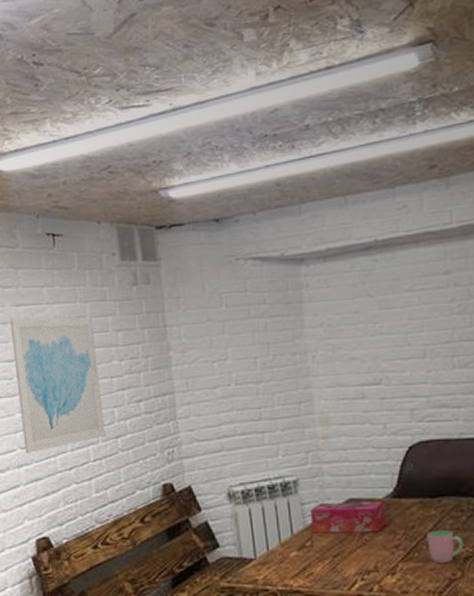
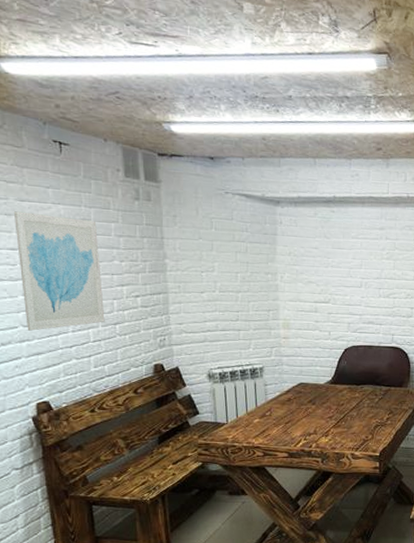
tissue box: present [310,501,387,533] -> none [271,384,325,407]
cup: present [426,530,464,563] -> none [351,407,375,429]

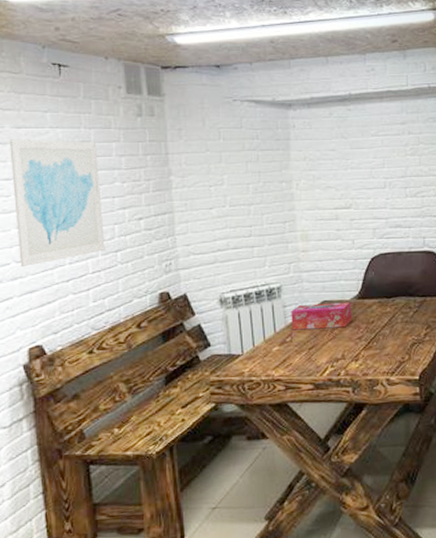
tissue box: none [271,384,325,407] -> present [291,302,353,330]

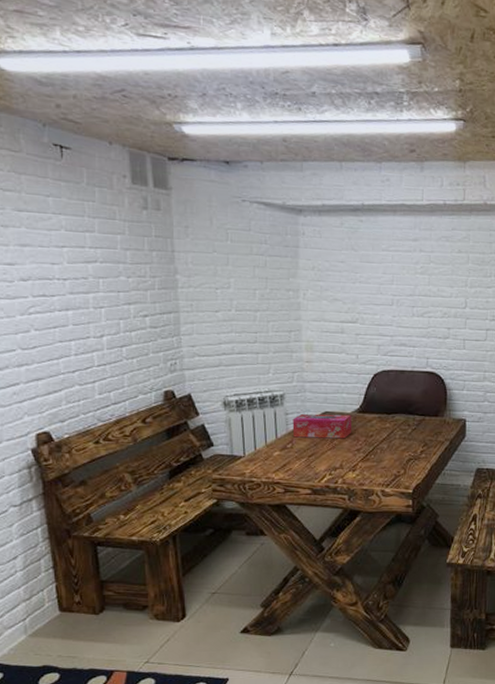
wall art: present [9,139,105,267] -> none [10,222,110,354]

